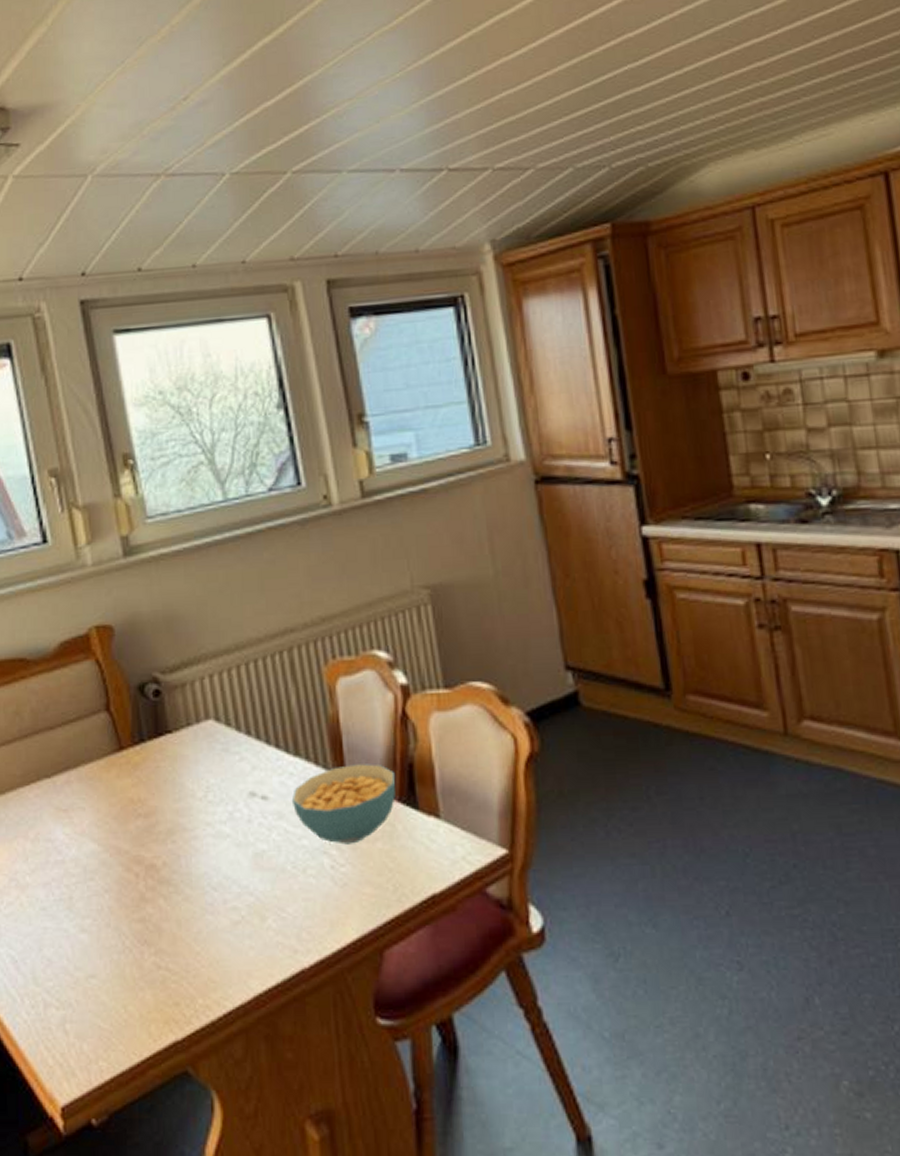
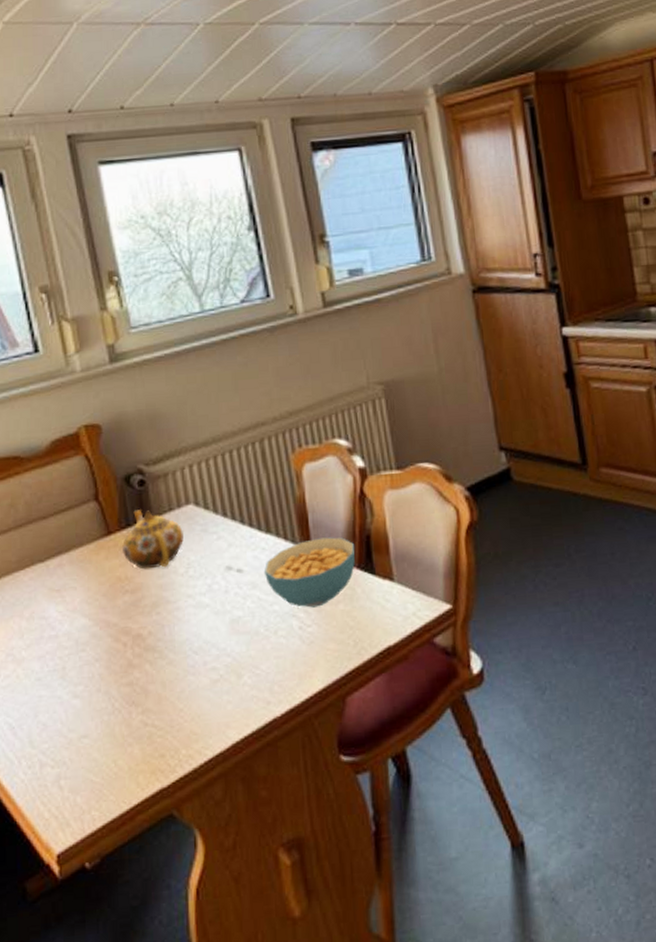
teapot: none [134,723,202,791] -> present [121,510,184,570]

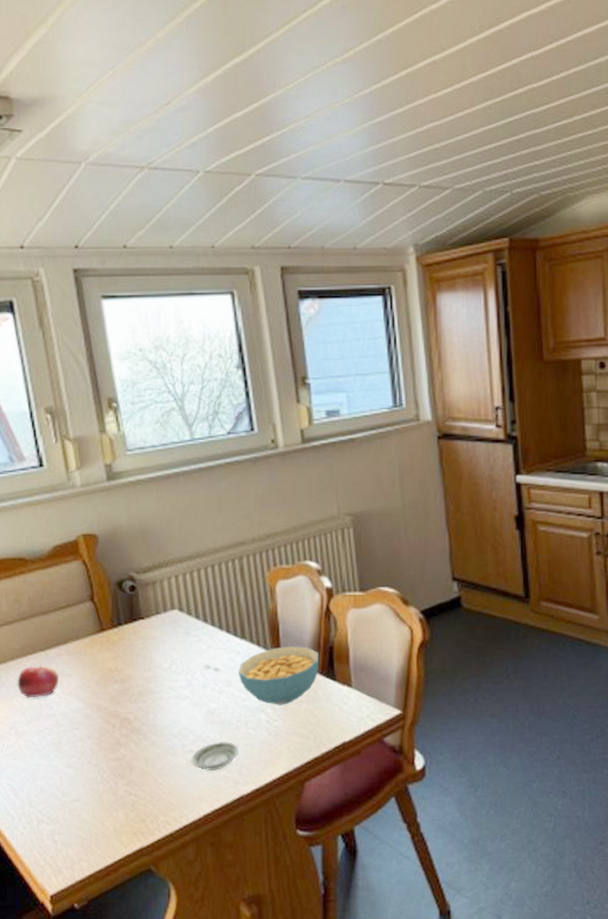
fruit: none [14,578,62,619] -> present [17,665,60,698]
teapot: present [121,510,184,570] -> none [113,611,168,663]
saucer: none [215,654,268,691] -> present [191,742,238,771]

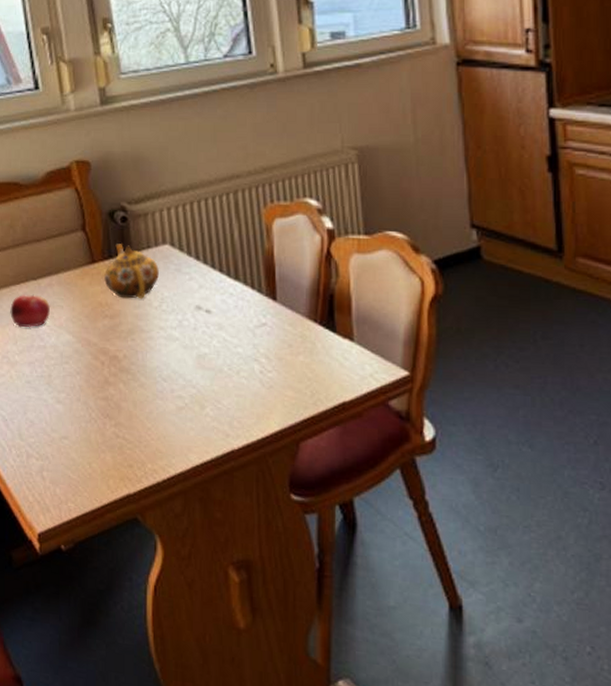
teapot: none [113,611,168,663] -> present [103,244,159,299]
saucer: present [191,742,238,771] -> none [180,389,229,420]
cereal bowl: present [238,646,319,705] -> none [230,291,318,356]

